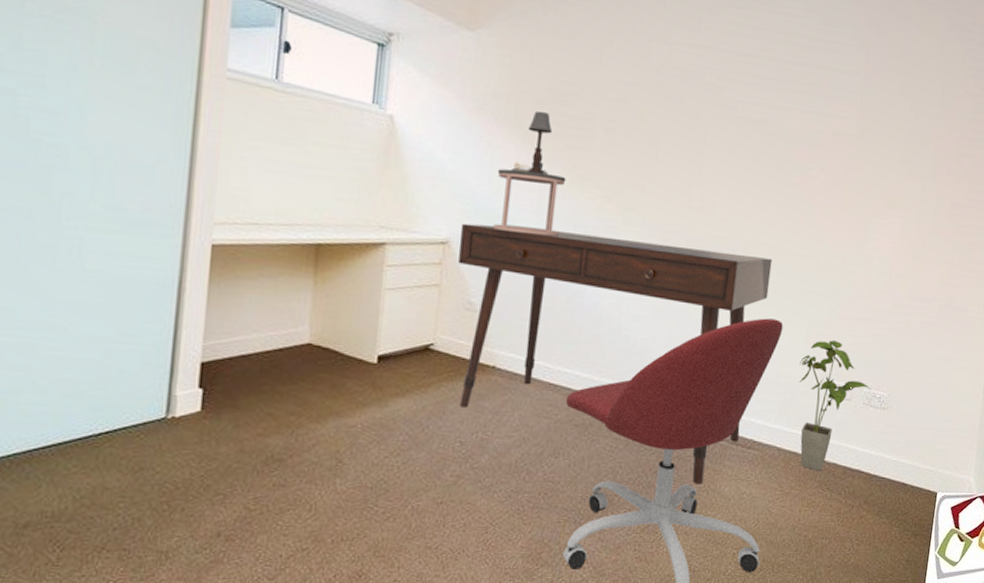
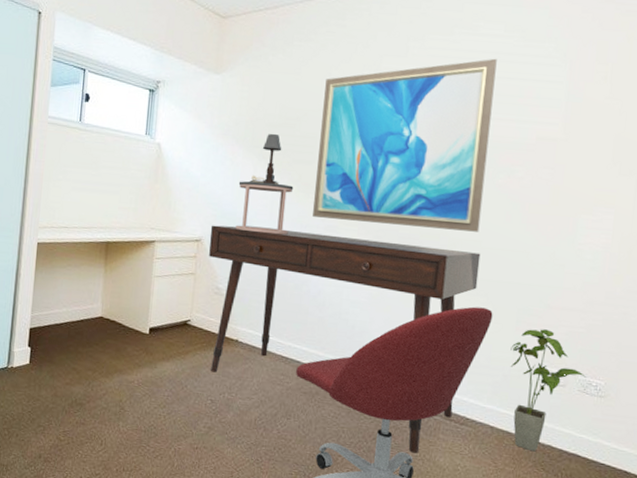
wall art: none [588,40,795,236] -> present [313,58,497,232]

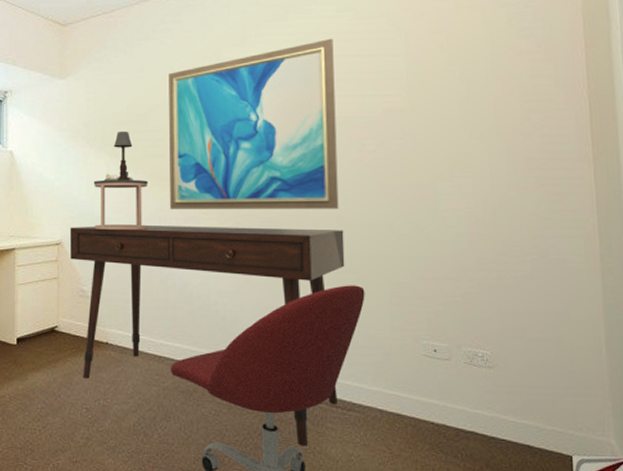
house plant: present [510,329,587,452] -> none [388,302,471,433]

